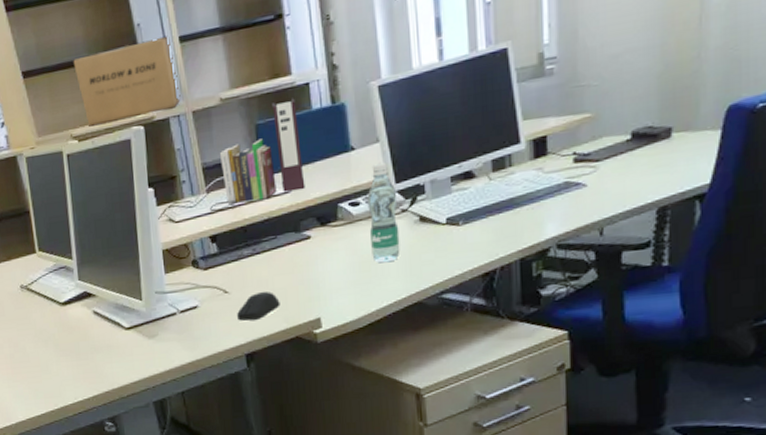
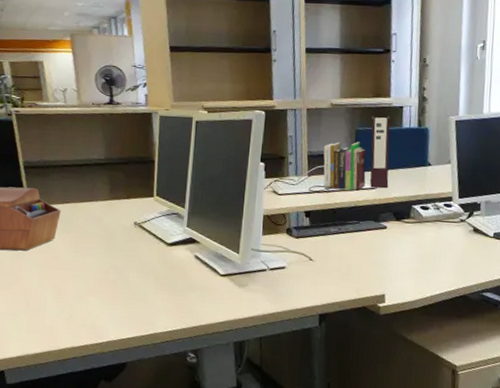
box: present [73,37,181,127] -> none [215,45,299,103]
computer mouse: present [237,291,280,322] -> none [317,264,354,288]
bottle: present [367,163,400,263] -> none [433,180,459,259]

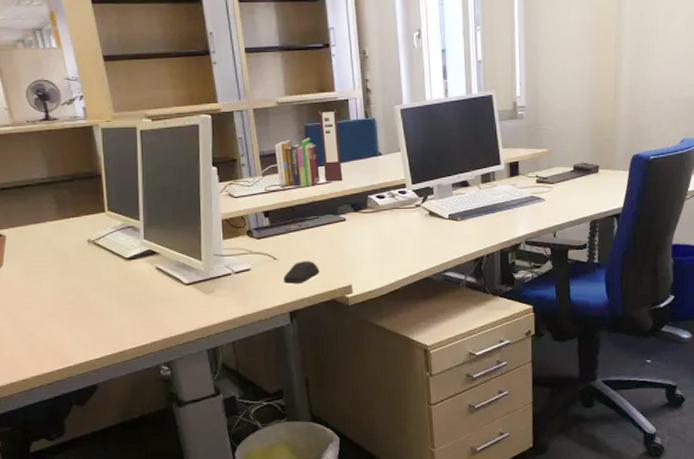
computer mouse: none [317,264,354,288] -> present [284,260,320,285]

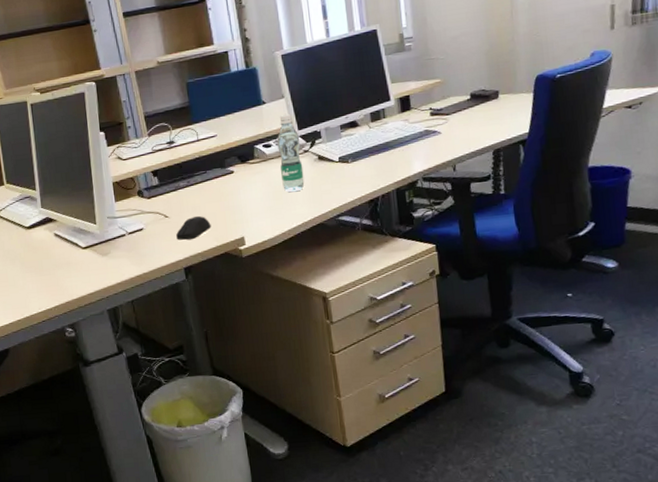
books: present [275,138,320,188] -> none [158,94,205,147]
binder: present [319,109,343,182] -> none [199,63,228,136]
bottle: none [390,168,414,245] -> present [276,114,305,193]

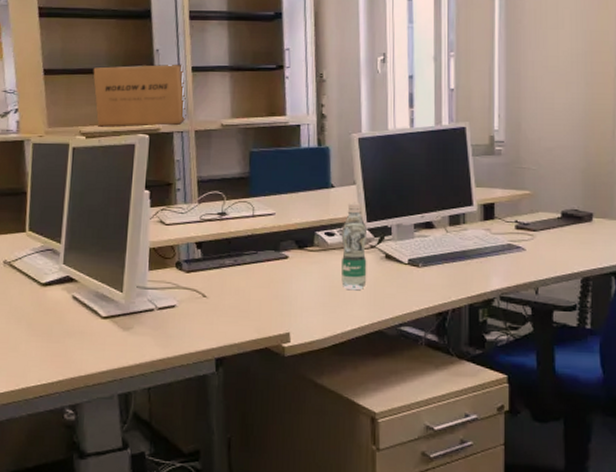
box: none [35,13,126,82] -> present [93,65,186,127]
computer mouse: present [176,215,211,241] -> none [212,300,254,327]

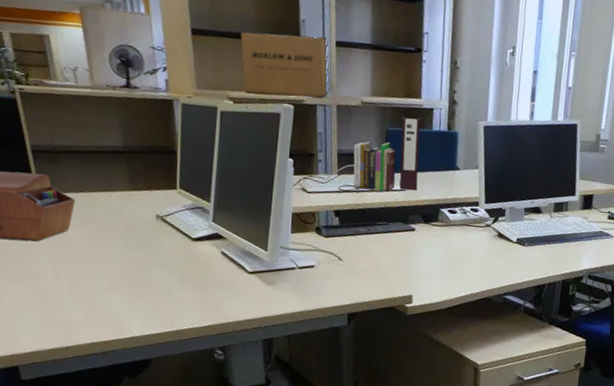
books: none [215,164,263,218] -> present [353,141,396,192]
binder: none [266,135,288,214] -> present [399,116,421,191]
bottle: present [341,203,368,291] -> none [459,185,485,263]

